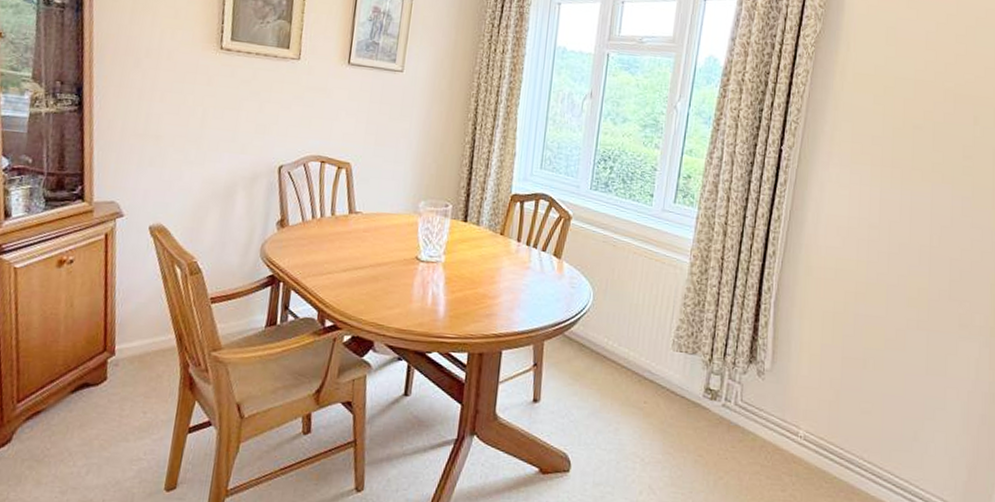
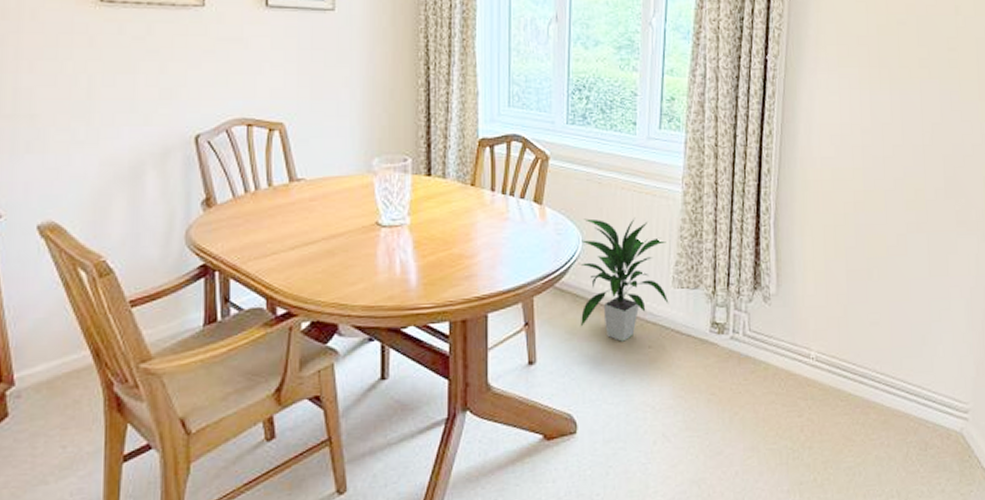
indoor plant: none [583,276,670,394] -> present [580,217,669,342]

